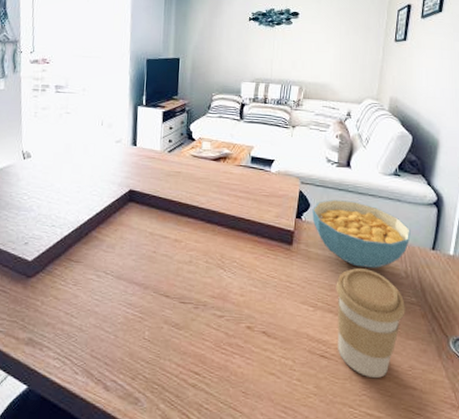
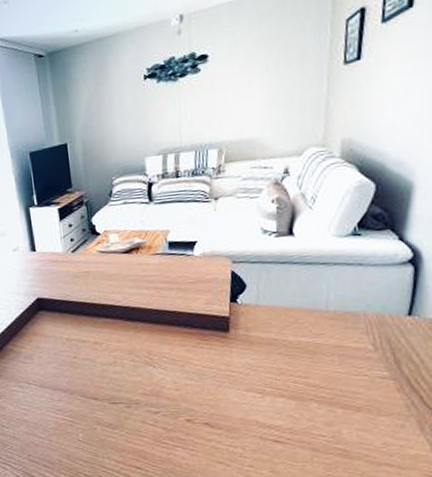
cereal bowl: present [312,200,411,268] -> none [249,273,378,346]
coffee cup: present [336,268,405,378] -> none [286,346,375,458]

